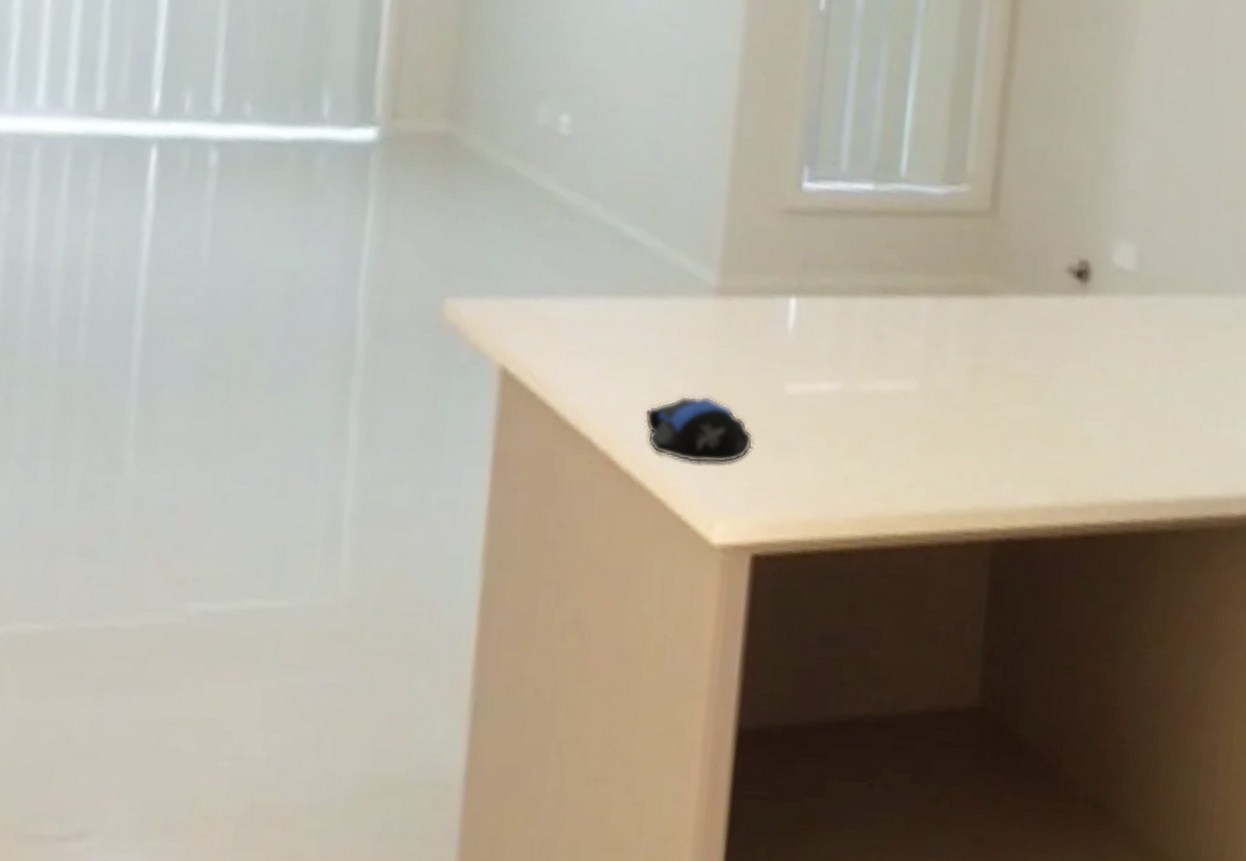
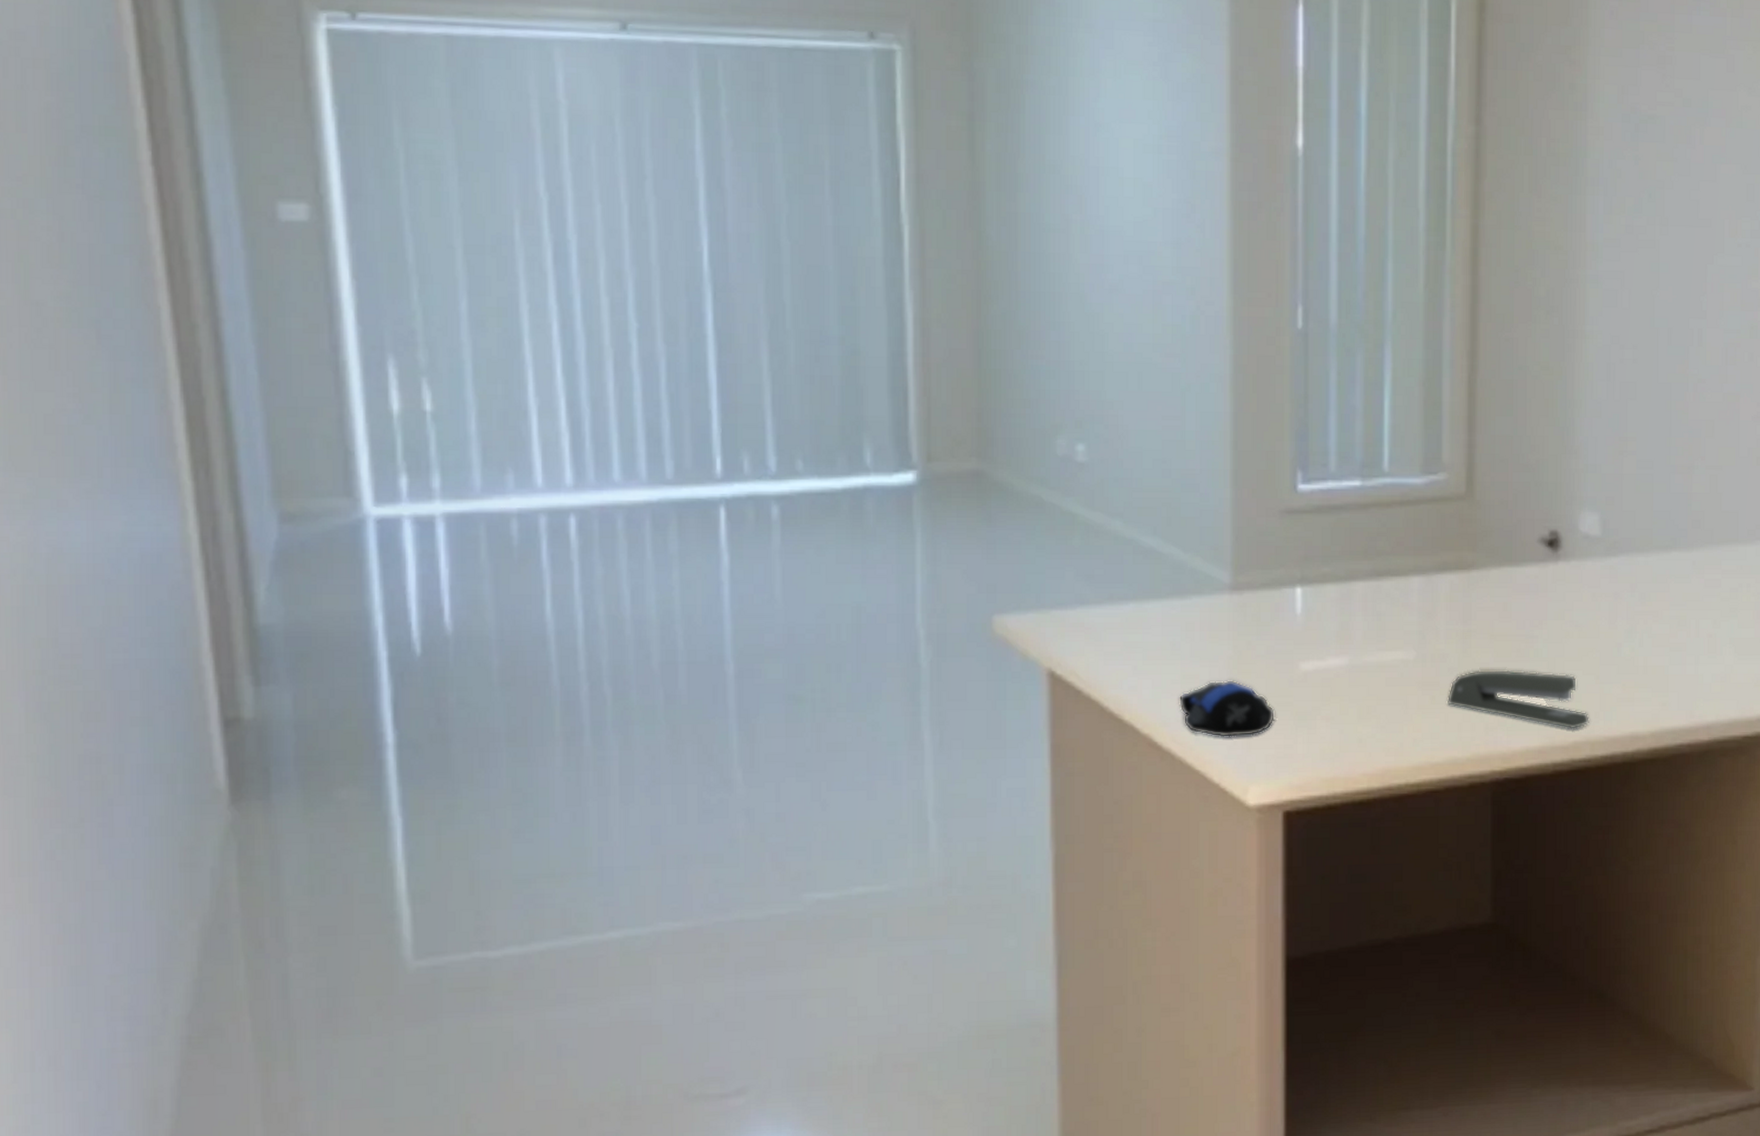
stapler: none [948,411,1108,489] -> present [1446,670,1589,729]

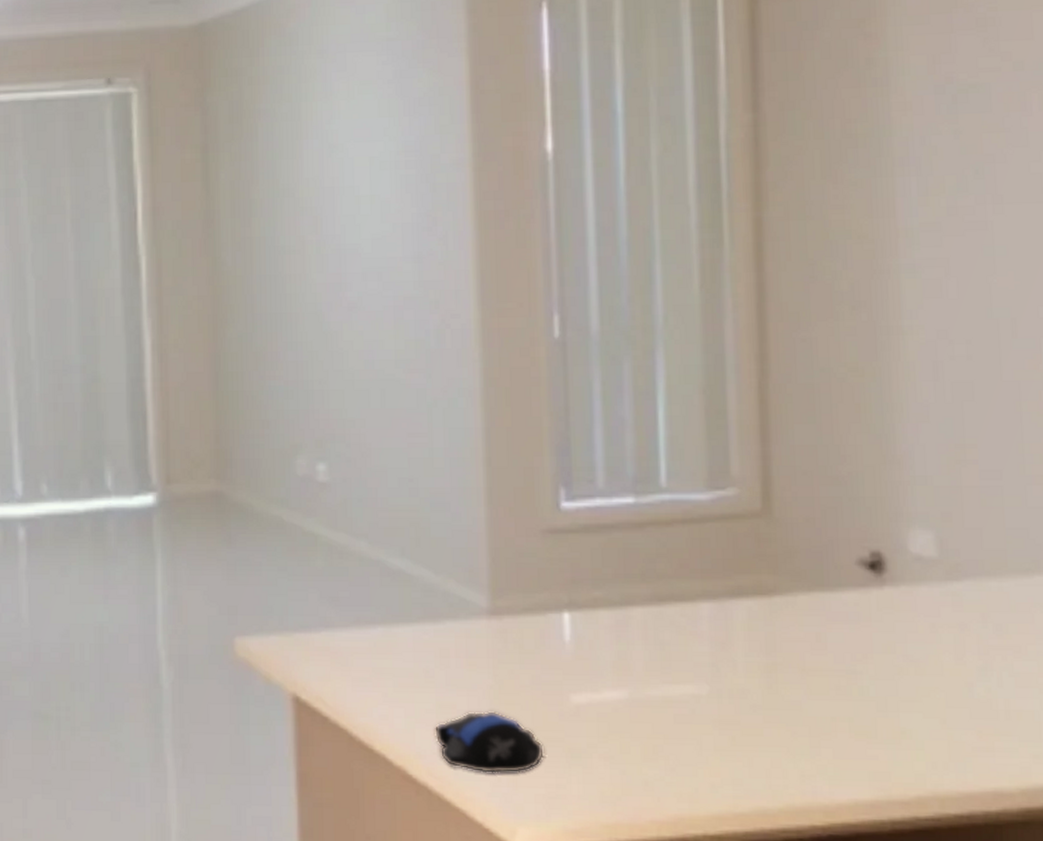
stapler: present [1446,670,1589,729] -> none [750,709,936,782]

